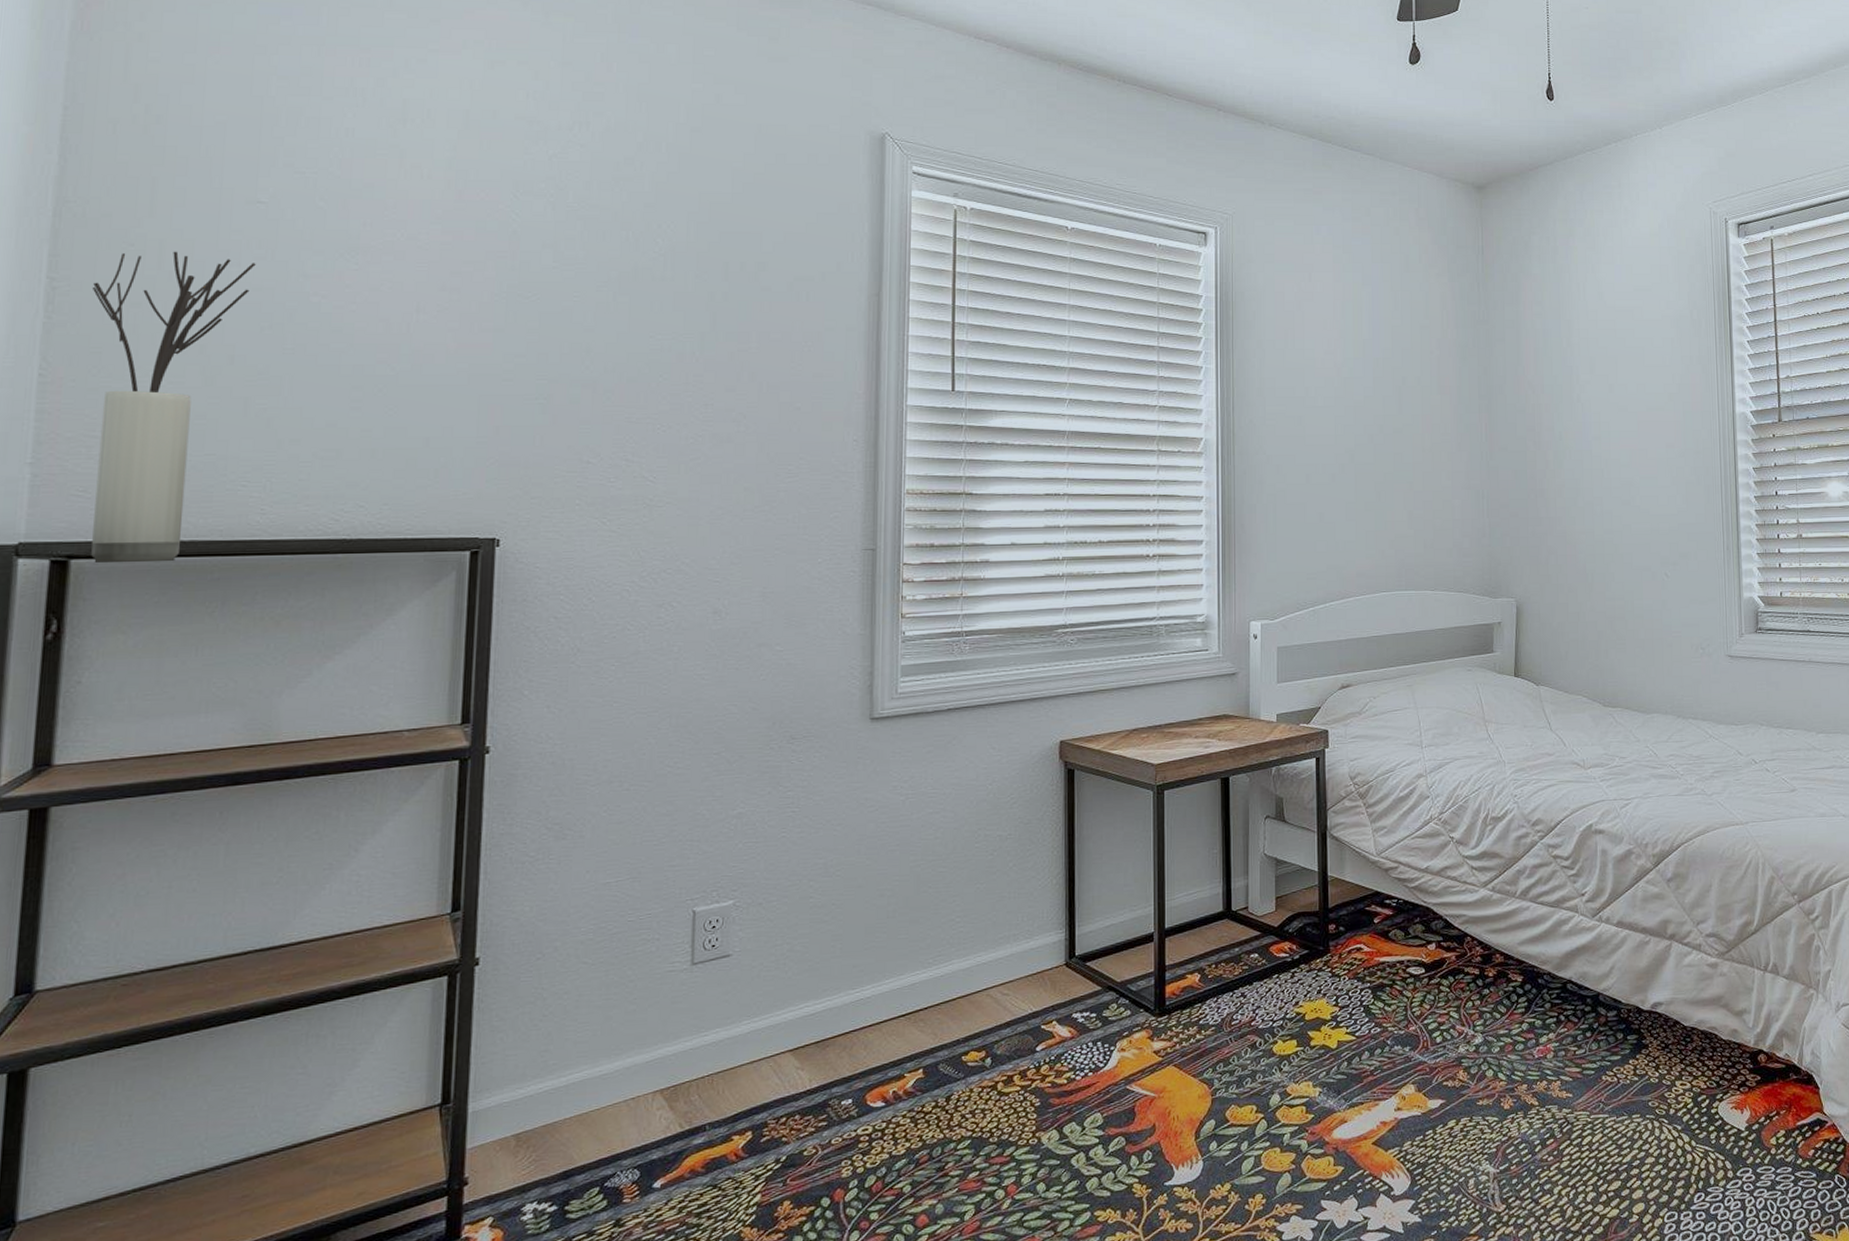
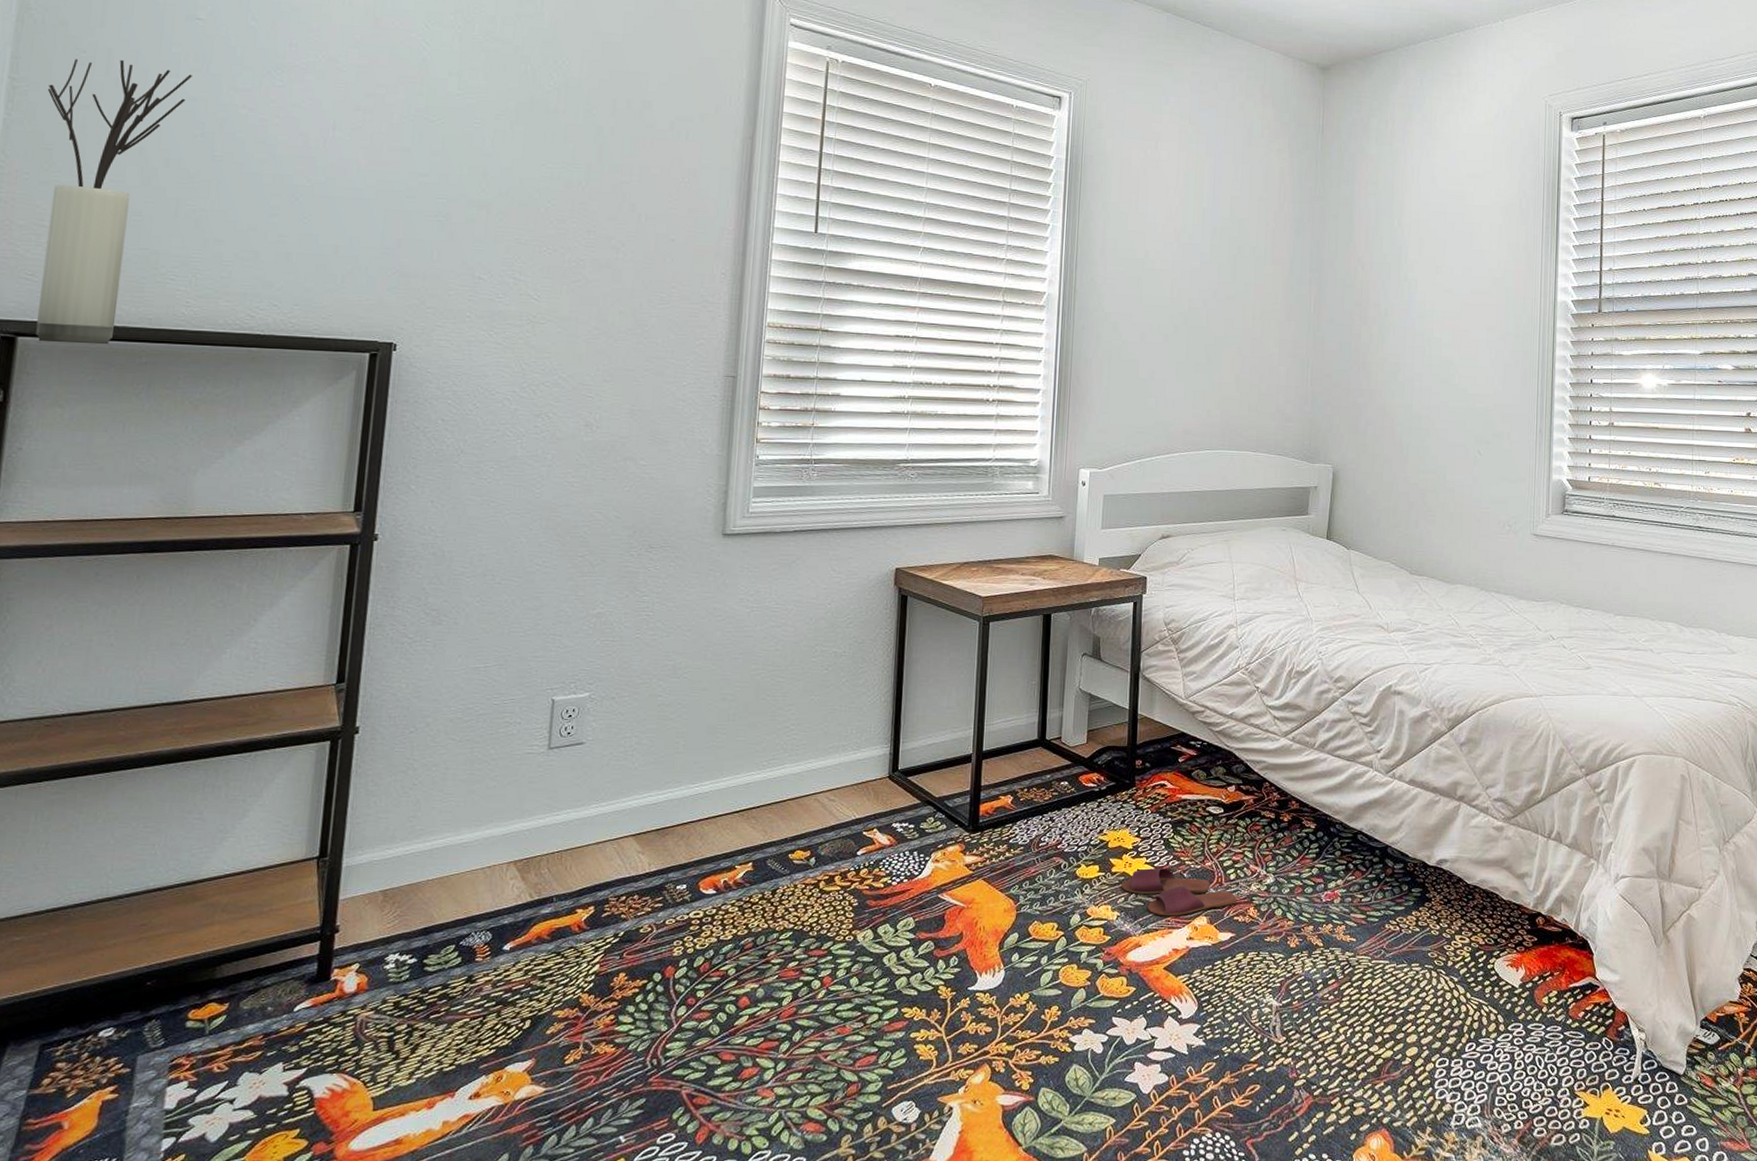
slippers: none [1322,1037,1445,1088] -> present [1122,868,1237,916]

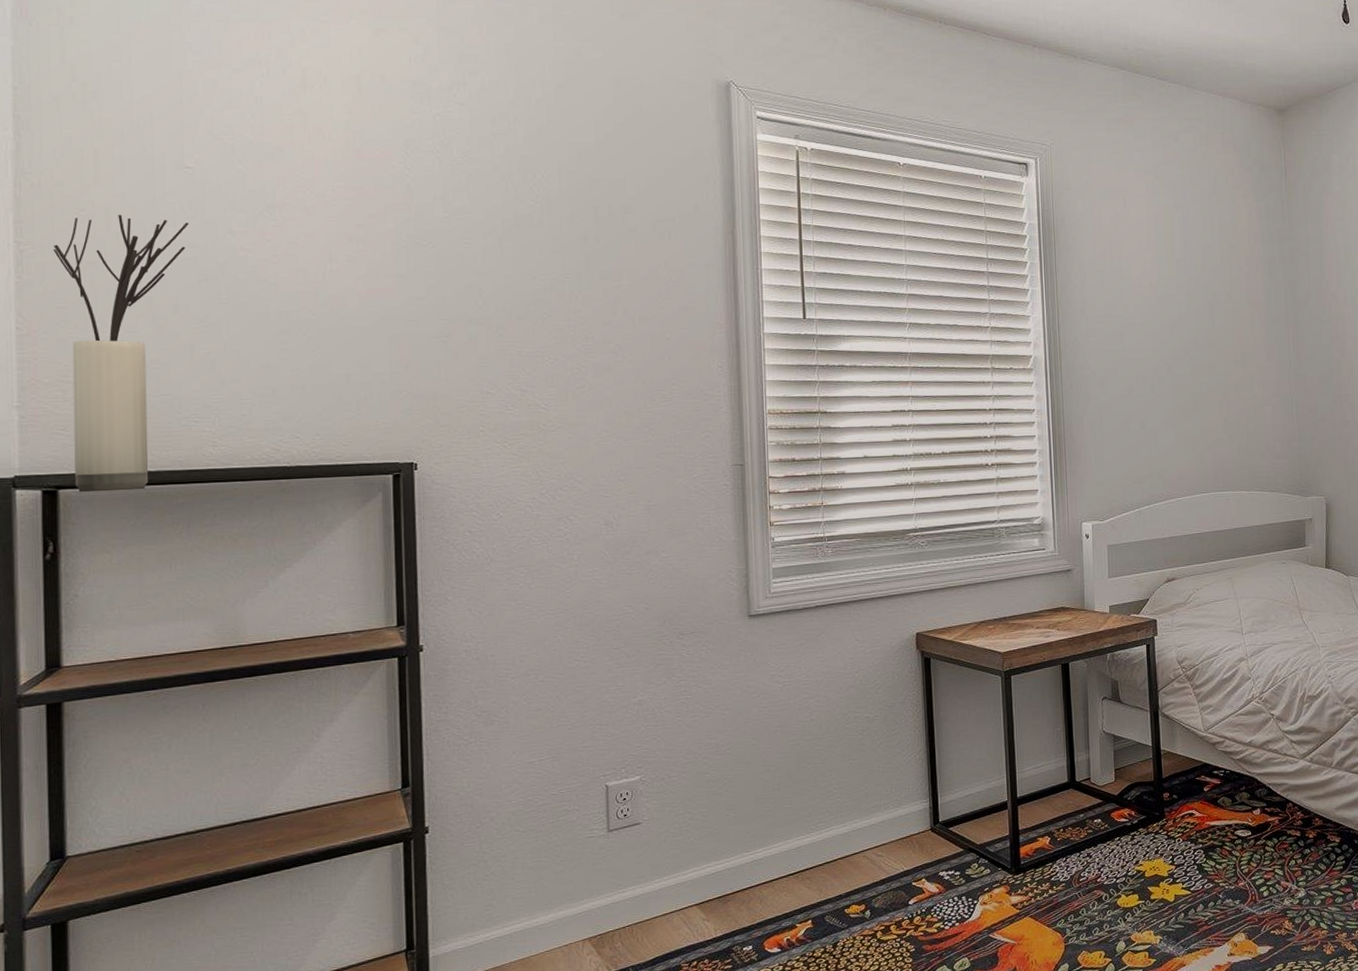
slippers: present [1122,868,1237,916] -> none [1162,891,1272,936]

